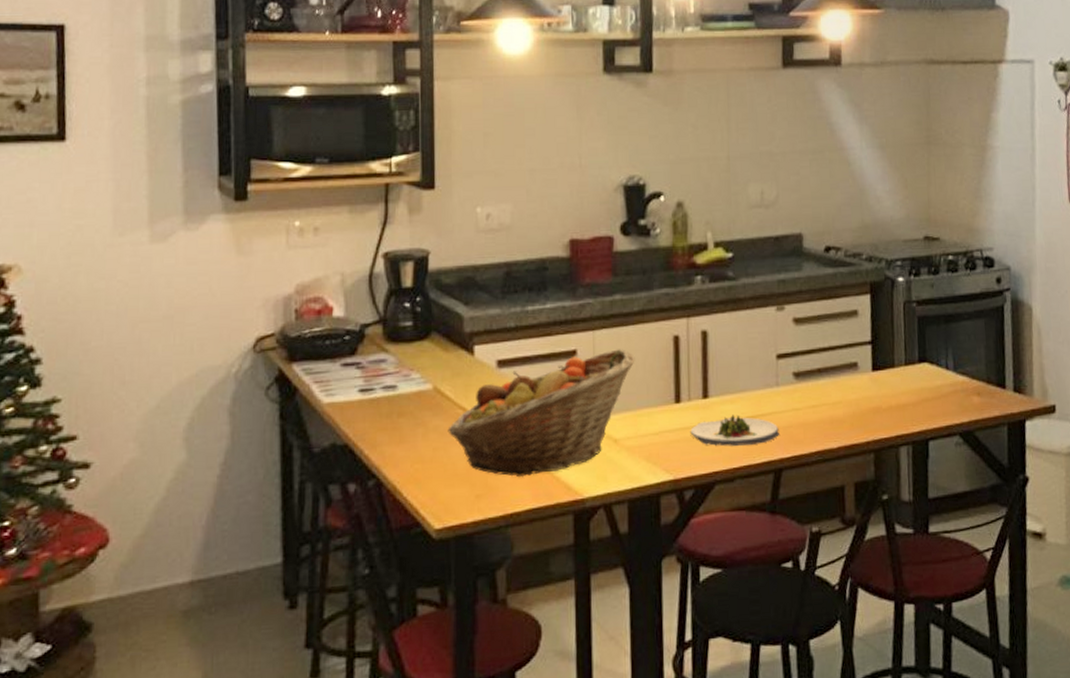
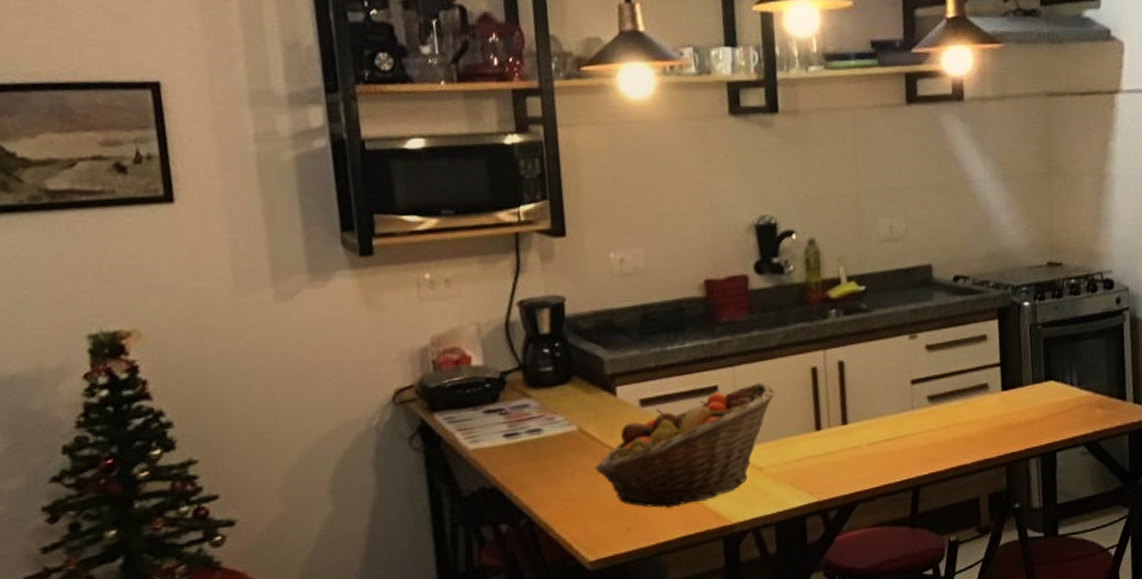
salad plate: present [690,415,779,446] -> none [831,438,916,468]

